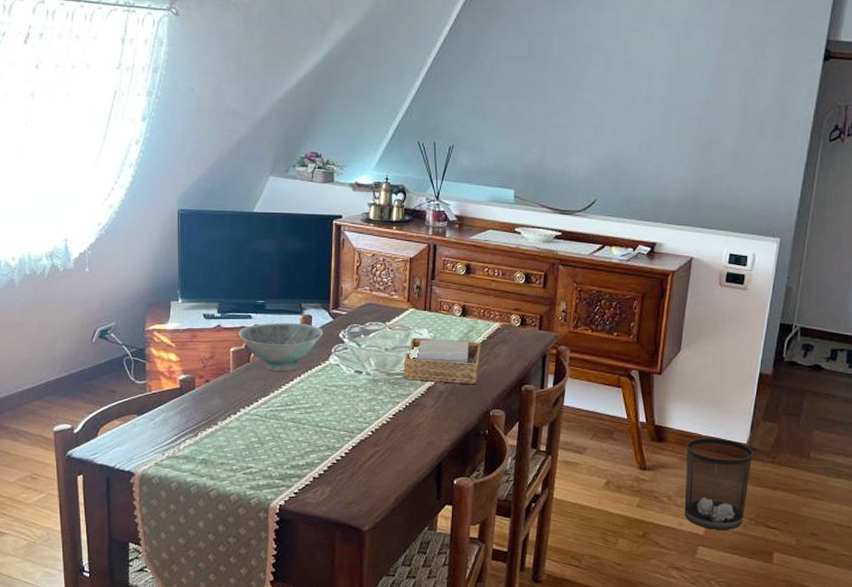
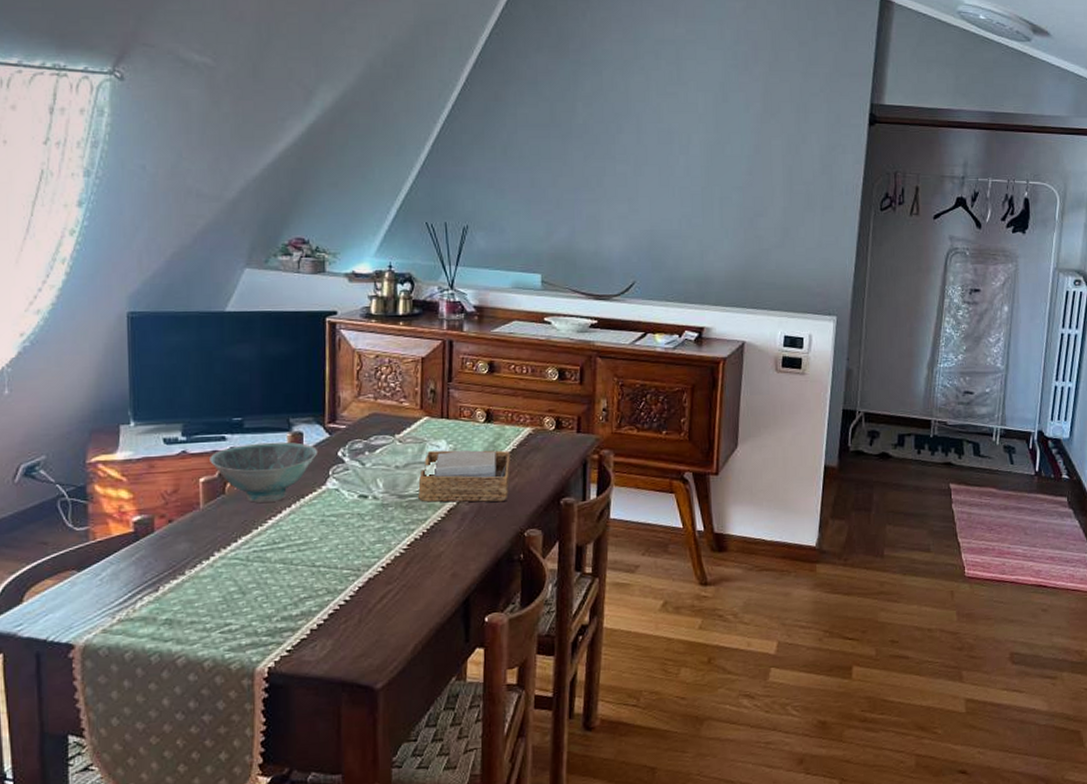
waste bin: present [684,438,753,530] -> none [751,542,824,647]

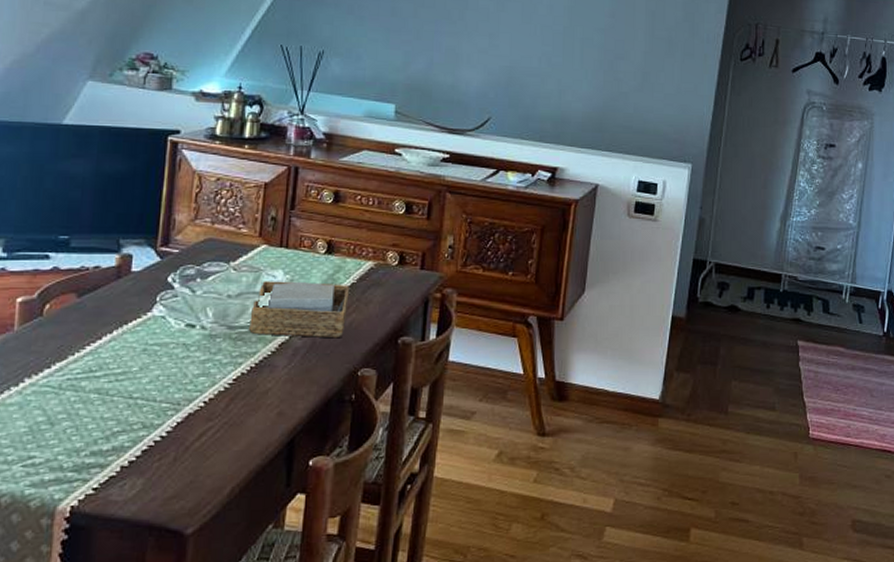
bowl: present [209,442,319,503] -> none [30,263,147,327]

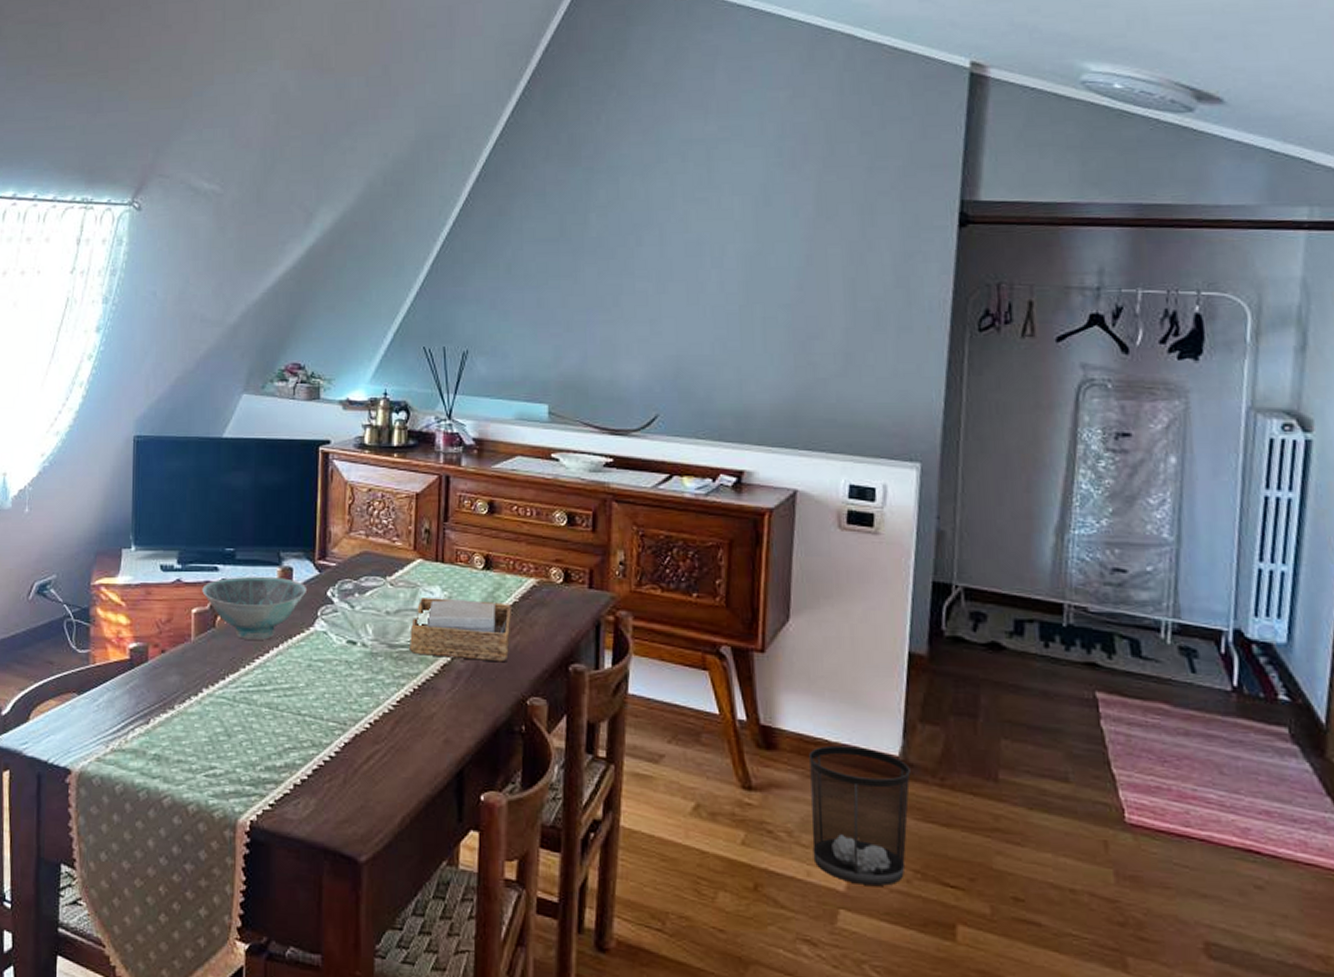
bowl: none [30,263,147,327] -> present [202,576,308,640]
waste bin: none [589,393,666,505] -> present [809,745,911,886]

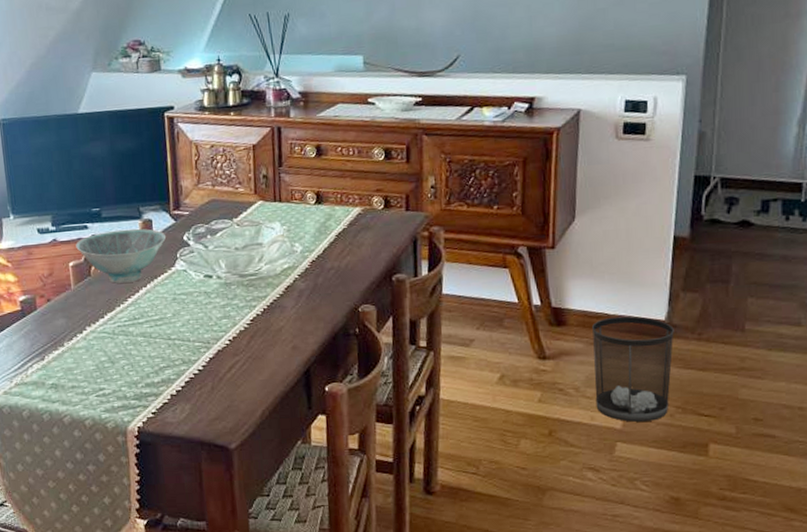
napkin holder: present [410,598,512,663] -> none [257,230,343,281]

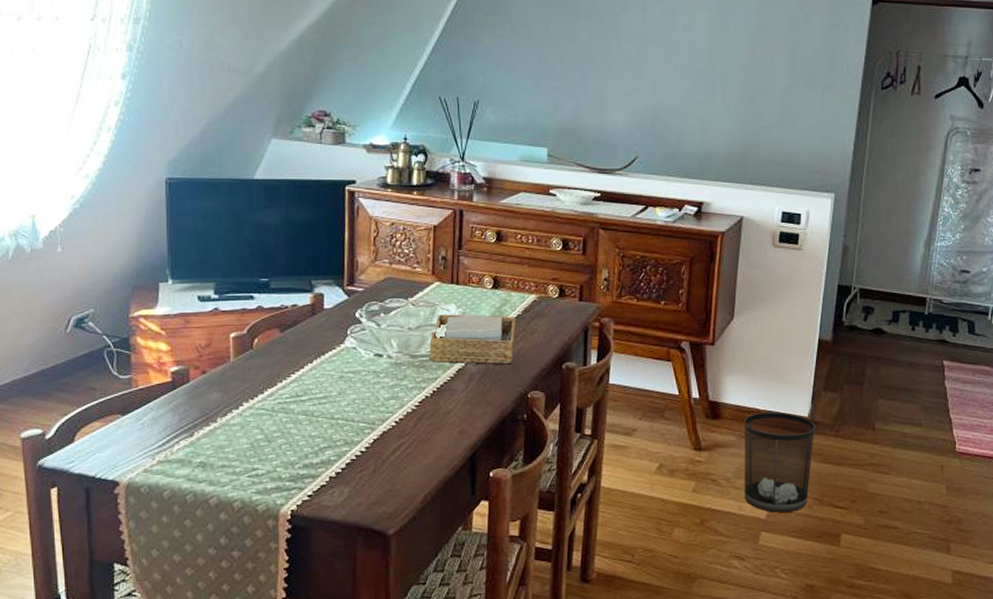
bowl: present [76,228,167,283] -> none [239,302,338,358]
napkin holder: none [257,230,343,281] -> present [429,314,516,365]

